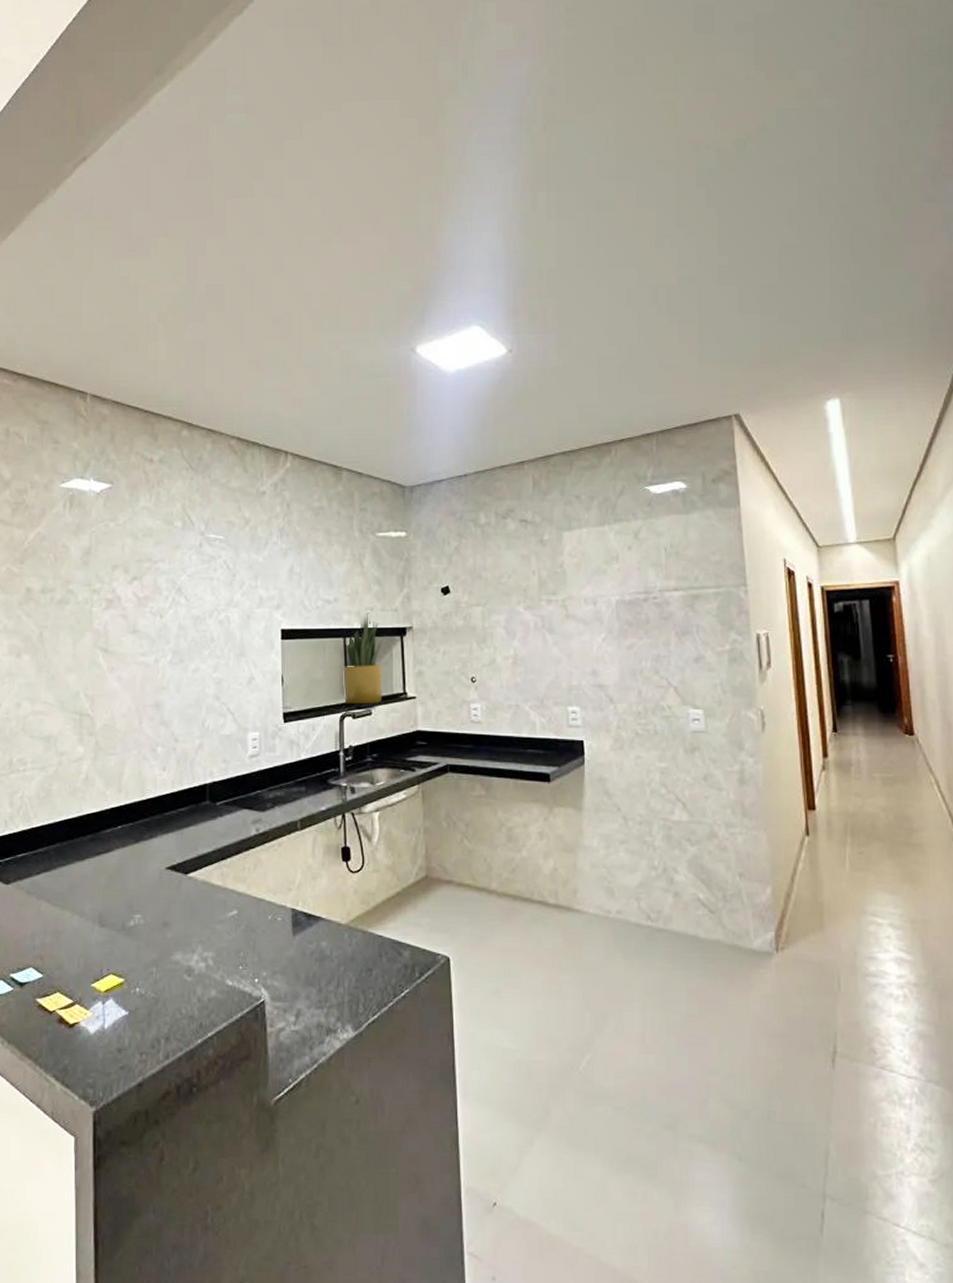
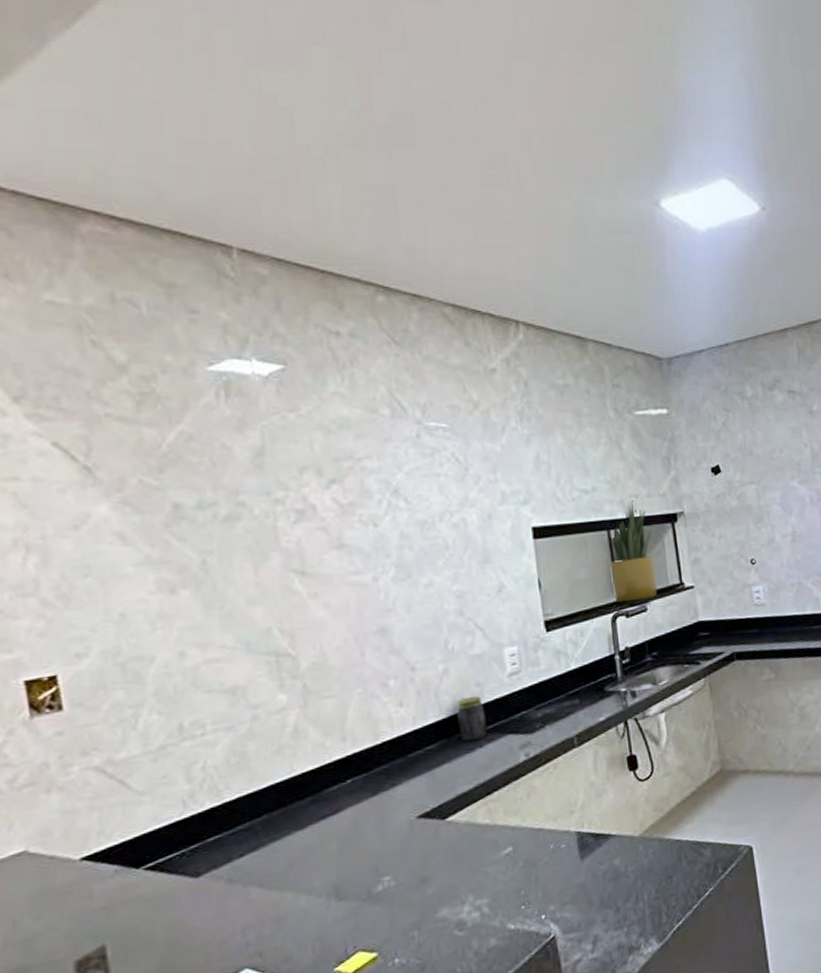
jar: none [206,770,229,812] -> present [457,695,489,744]

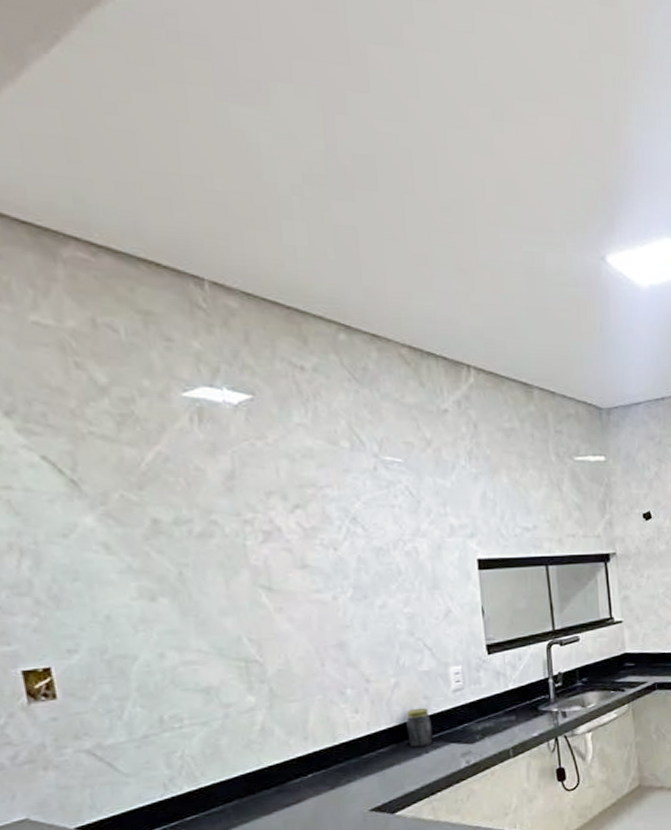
planter: present [608,500,658,603] -> none [546,540,590,632]

